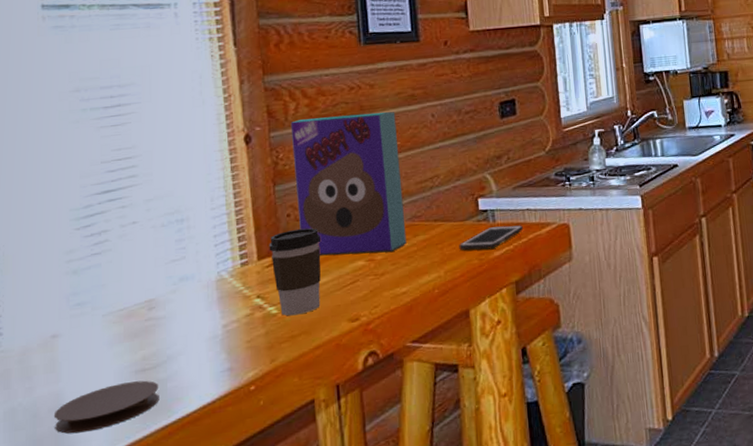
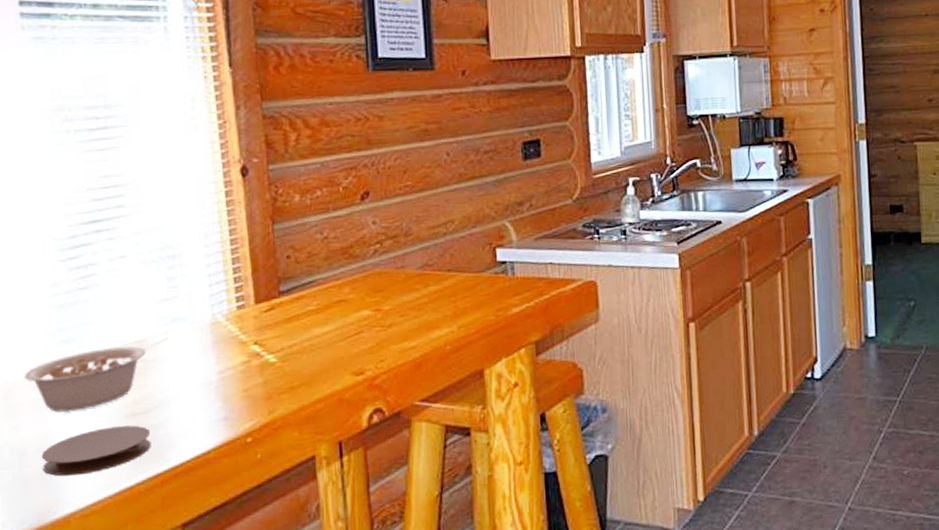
legume: none [38,297,176,372] -> present [24,338,168,412]
coffee cup: present [269,228,321,316] -> none [267,271,324,366]
cereal box: present [290,111,407,256] -> none [291,147,417,303]
cell phone: present [459,225,523,251] -> none [474,279,545,305]

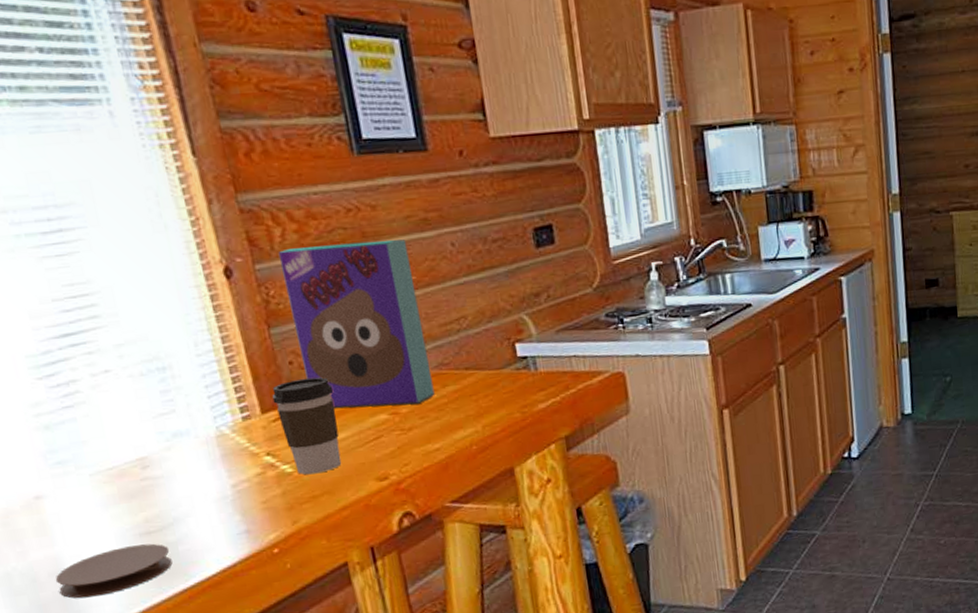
legume: present [24,338,168,412] -> none [20,454,172,536]
coffee cup: none [267,271,324,366] -> present [272,377,342,475]
cereal box: none [291,147,417,303] -> present [278,239,435,409]

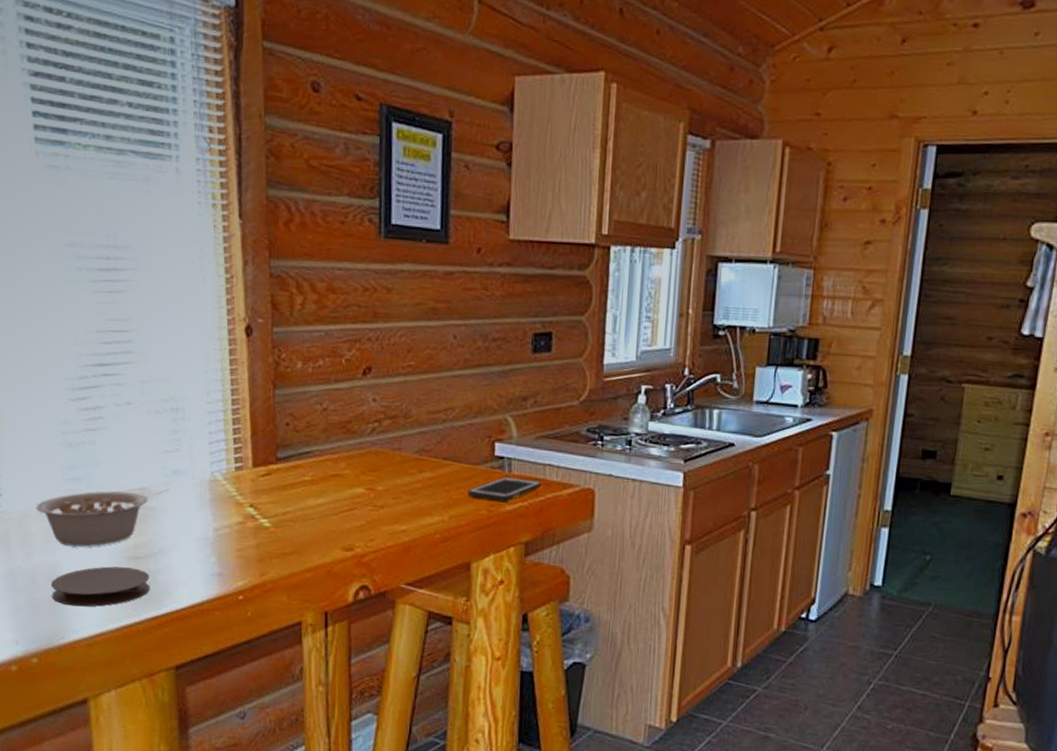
legume: none [20,454,172,536] -> present [35,489,169,547]
coffee cup: present [272,377,342,475] -> none [265,440,320,533]
cereal box: present [278,239,435,409] -> none [295,317,413,484]
cell phone: none [496,374,571,403] -> present [467,476,542,502]

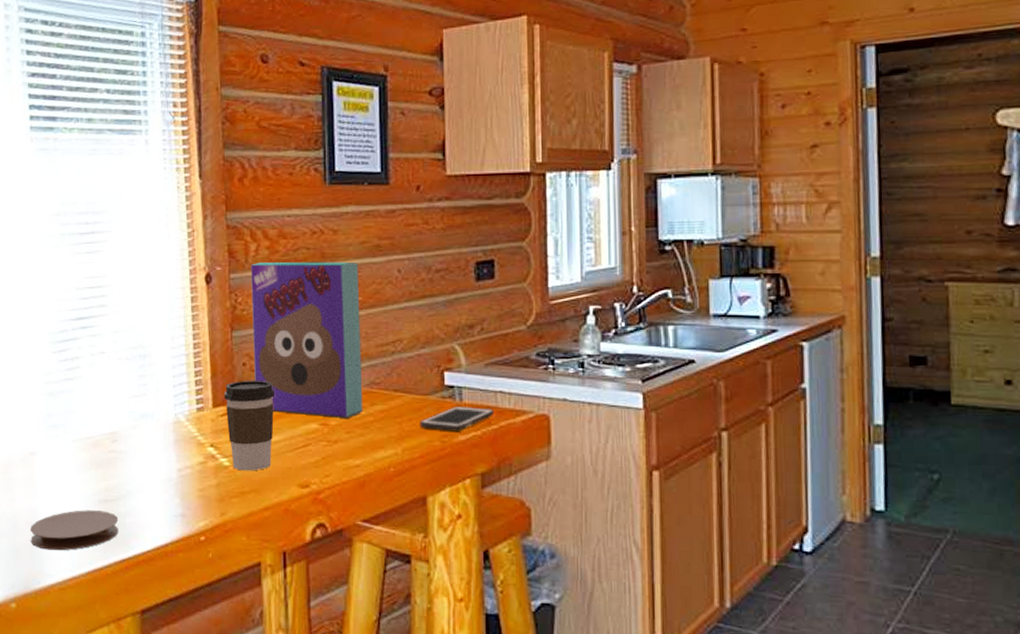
legume: present [35,489,169,547] -> none [19,433,137,491]
coffee cup: none [265,440,320,533] -> present [224,380,275,471]
cereal box: none [295,317,413,484] -> present [250,261,363,418]

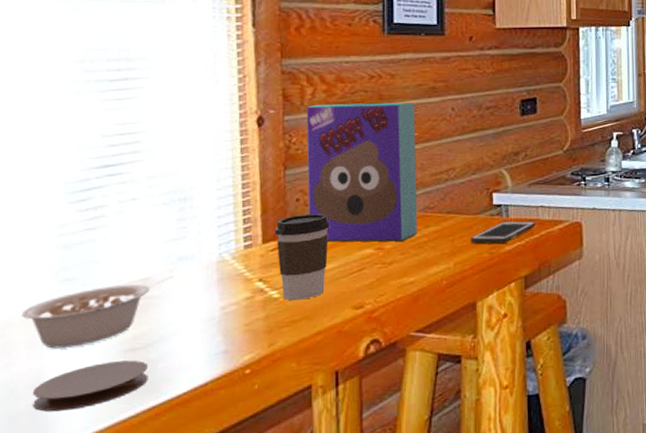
legume: none [19,433,137,491] -> present [21,276,173,349]

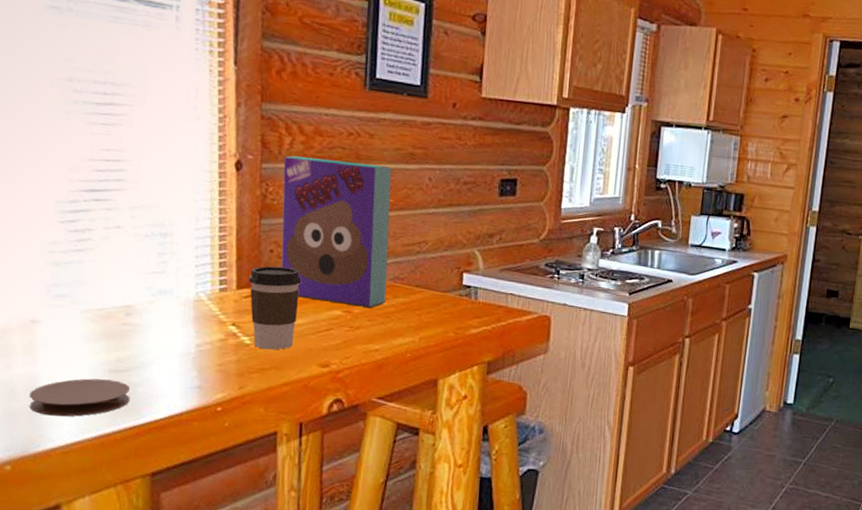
legume: present [21,276,173,349] -> none [18,307,154,360]
cell phone: present [470,221,536,244] -> none [437,303,504,326]

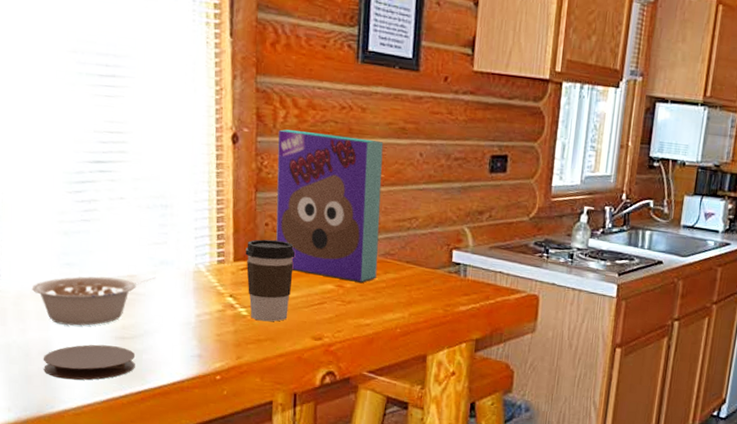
legume: none [18,307,154,360] -> present [31,276,156,326]

